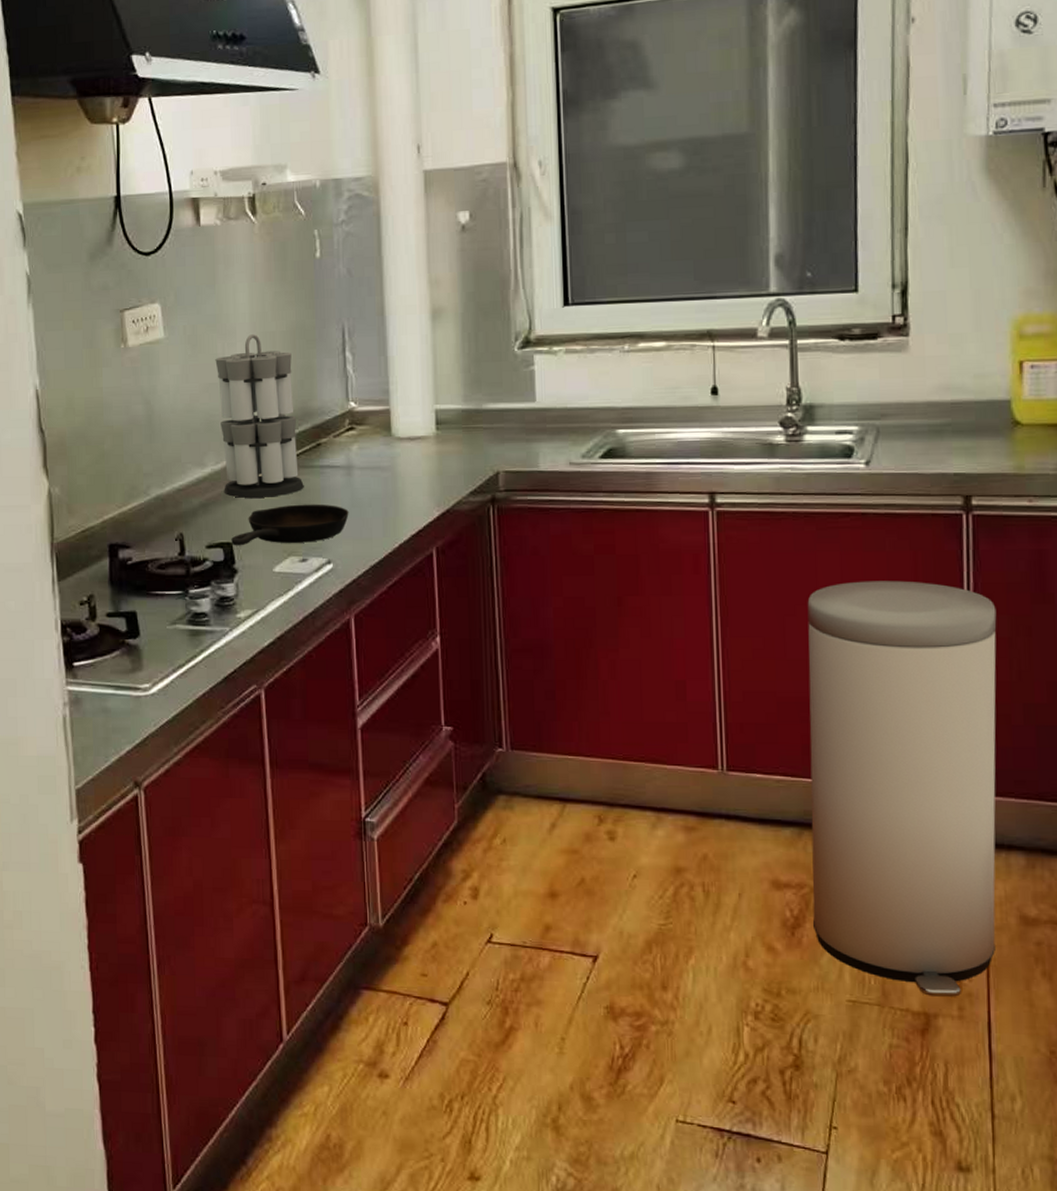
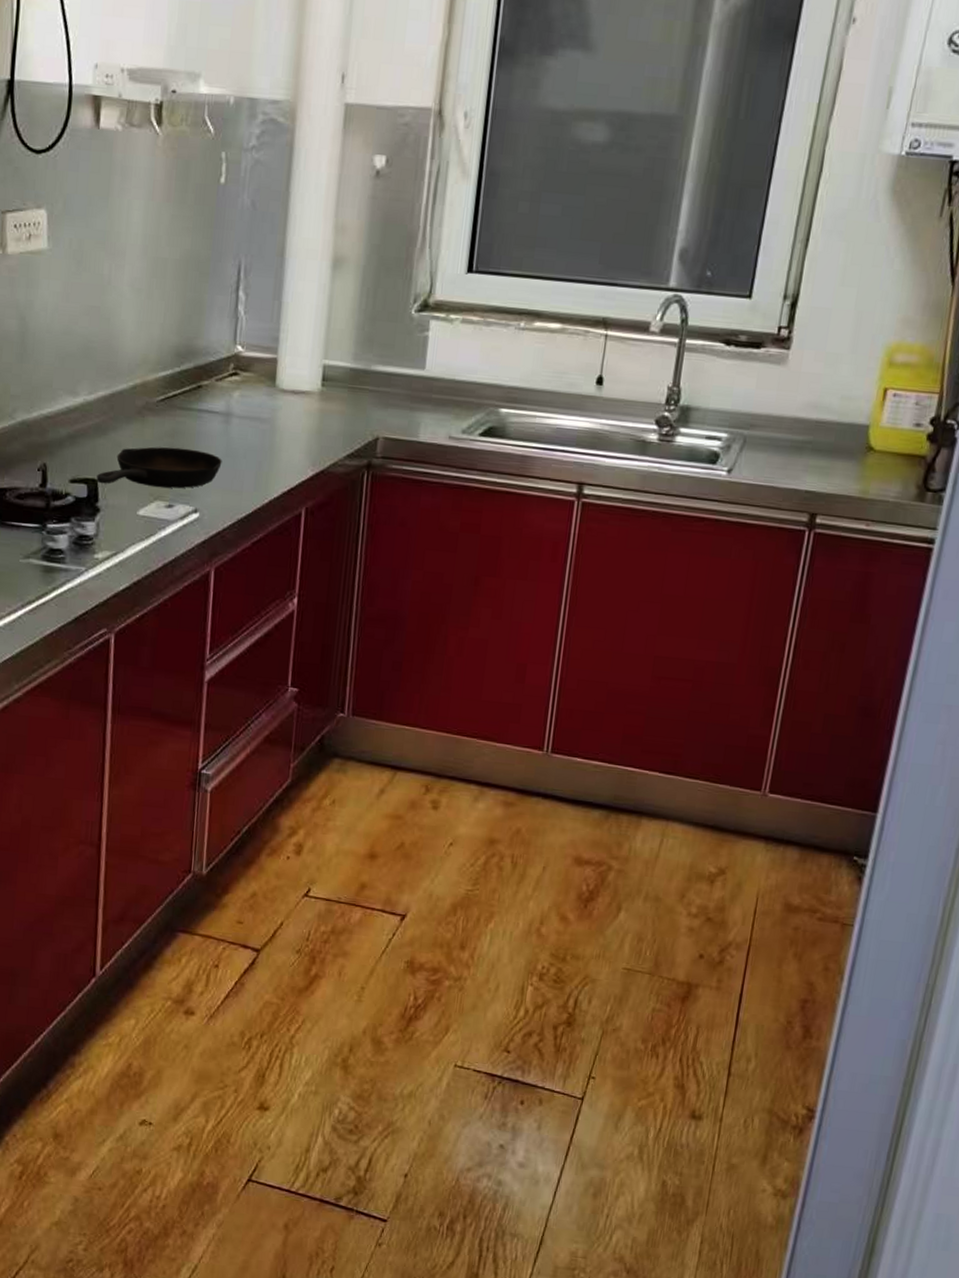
spice rack: present [215,334,304,498] -> none [94,258,182,437]
pedal bin: present [807,580,997,997] -> none [605,584,818,971]

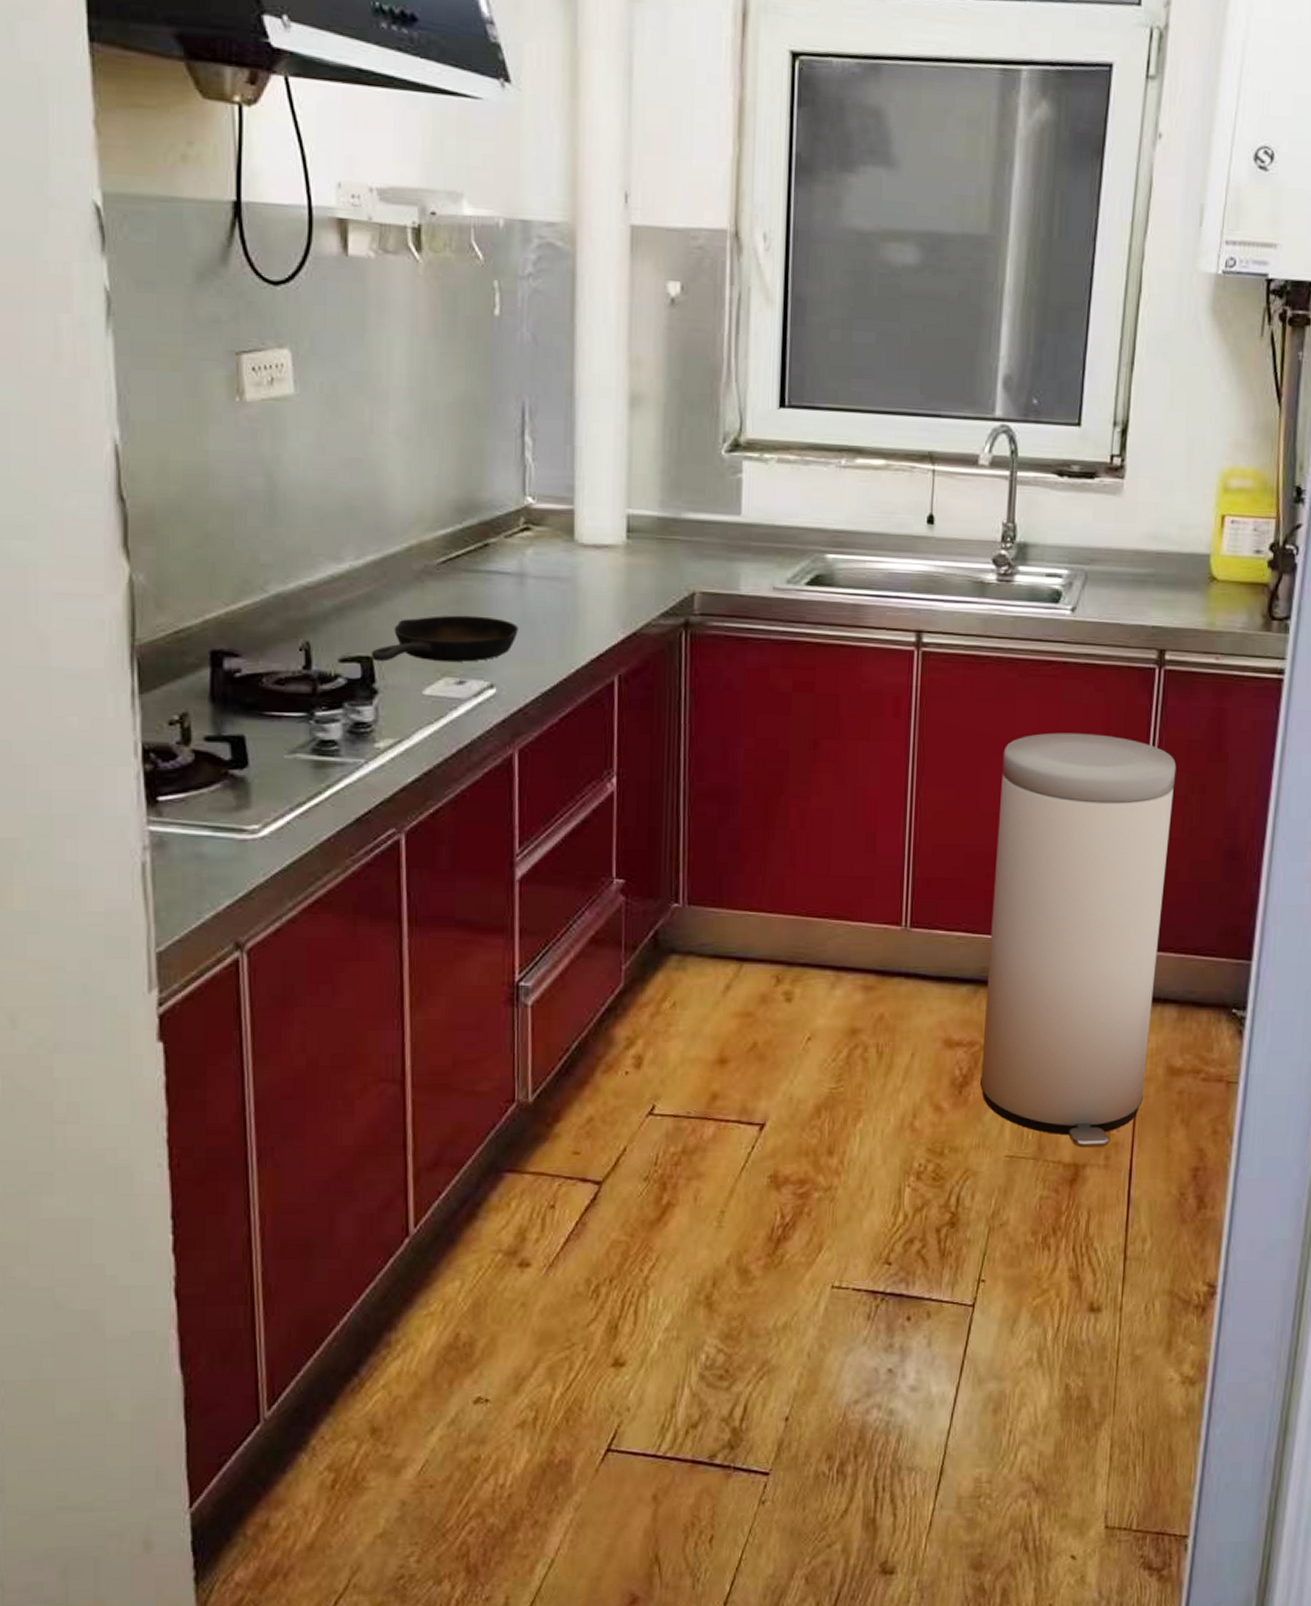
pedal bin: none [605,584,818,971] -> present [980,732,1177,1147]

